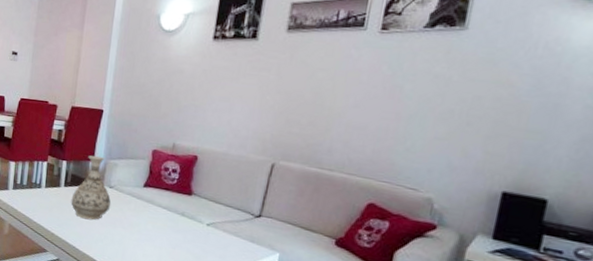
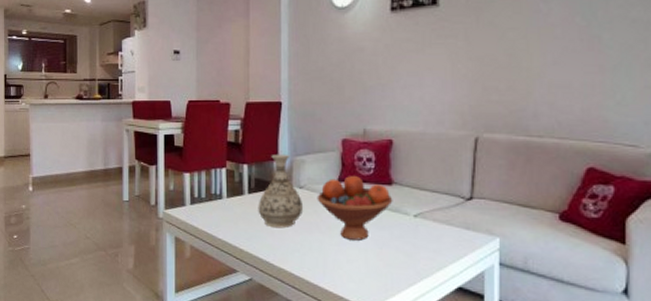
fruit bowl: none [123,182,191,240] -> present [317,175,393,241]

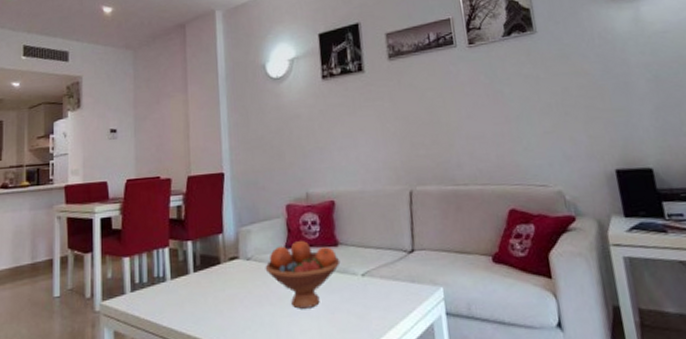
vase: present [258,153,304,229] -> none [204,225,253,307]

